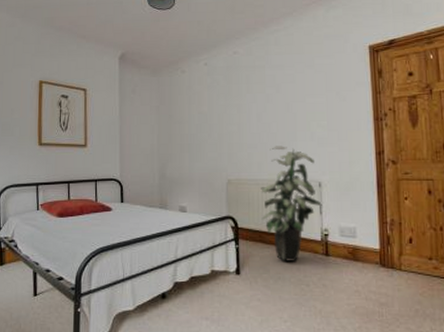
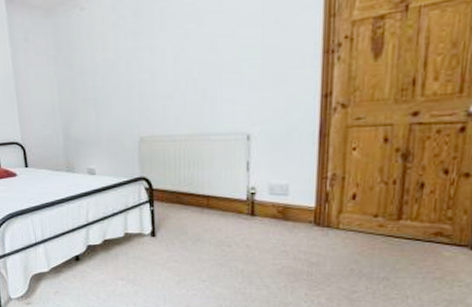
indoor plant: present [260,146,322,263] -> none [178,93,250,224]

